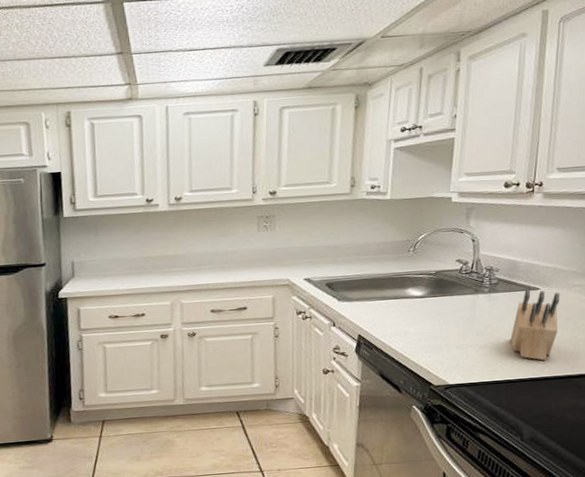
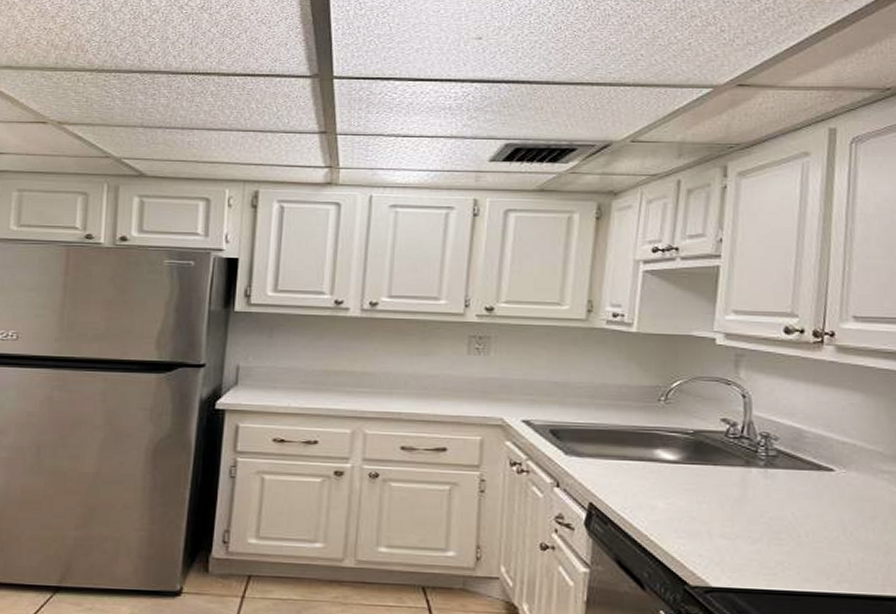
knife block: present [510,288,560,361] -> none [795,468,863,570]

